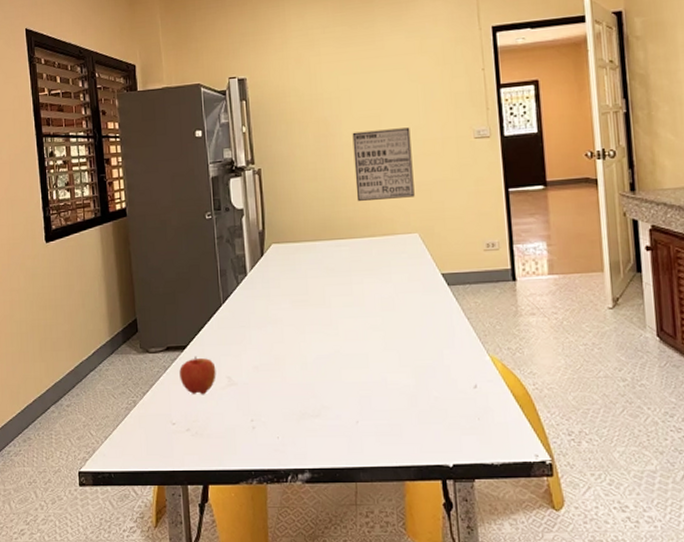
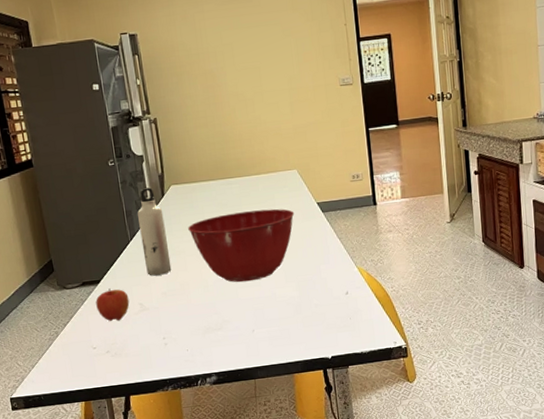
water bottle: none [233,245,266,346] -> present [137,187,172,276]
mixing bowl: none [288,277,414,362] -> present [188,208,295,283]
wall art: present [352,127,415,201] -> none [236,77,292,144]

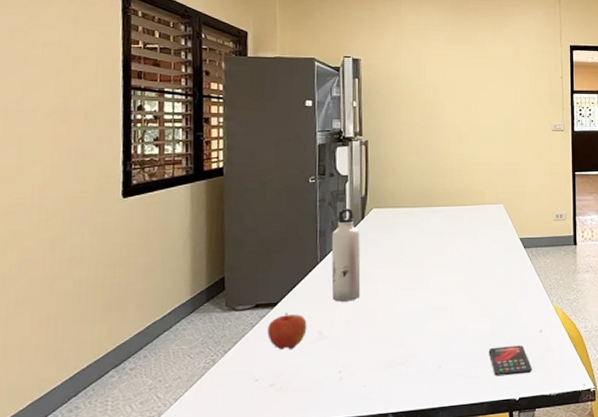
mixing bowl: present [188,208,295,283] -> none [385,240,497,314]
smartphone: none [297,307,342,338] -> present [488,345,532,377]

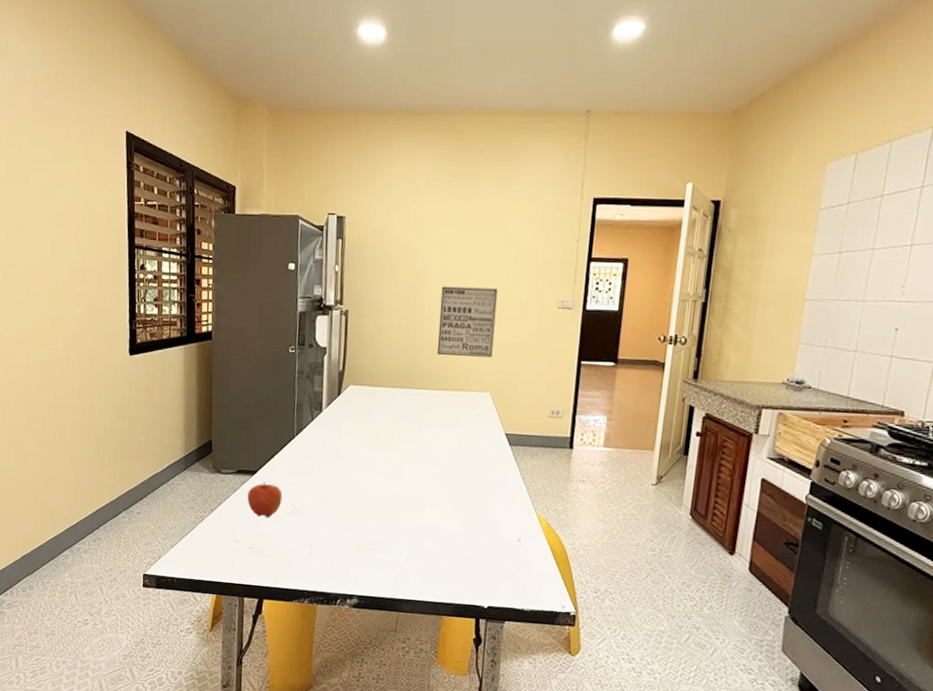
water bottle: present [331,209,361,302] -> none [306,383,336,479]
wall art: none [453,116,502,175] -> present [437,286,498,357]
smartphone: present [488,345,532,377] -> none [459,548,505,583]

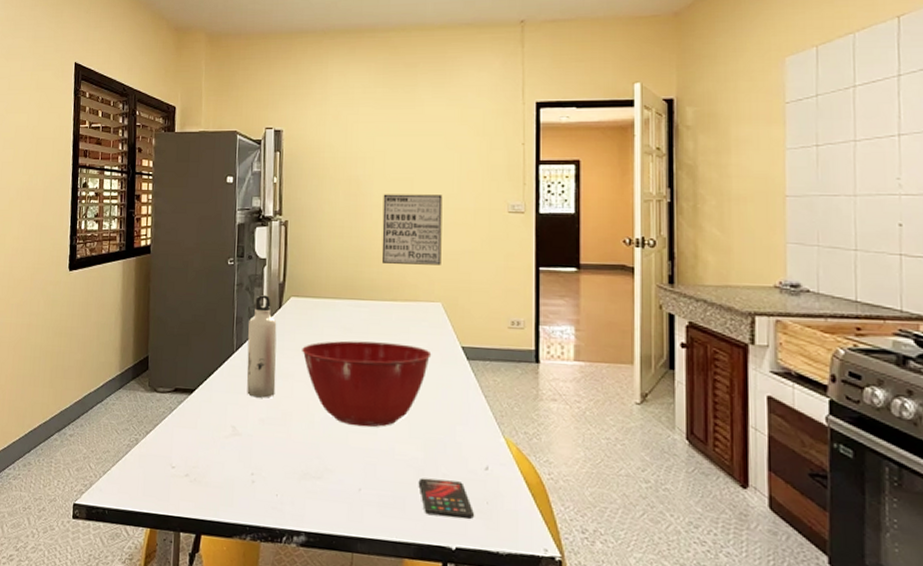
apple: present [247,481,282,519] -> none [184,401,222,442]
water bottle: none [306,383,336,479] -> present [246,295,277,398]
mixing bowl: none [359,427,478,505] -> present [302,340,432,428]
smartphone: none [459,548,505,583] -> present [418,477,474,519]

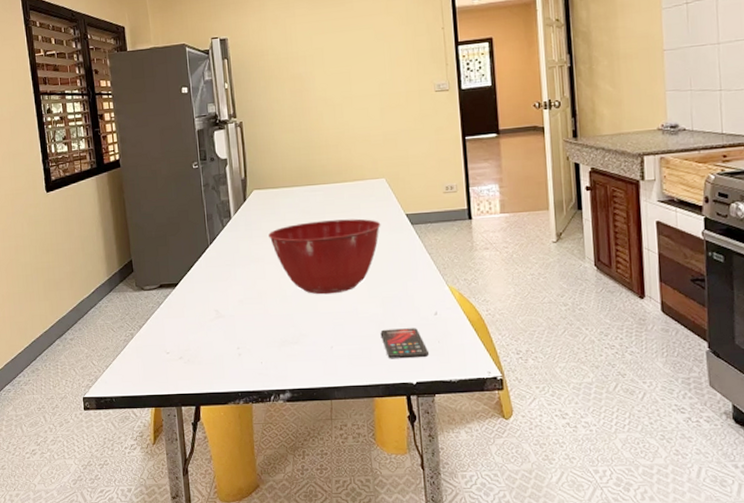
water bottle: present [246,295,277,398] -> none [218,191,250,283]
wall art: present [381,194,443,265] -> none [325,82,382,150]

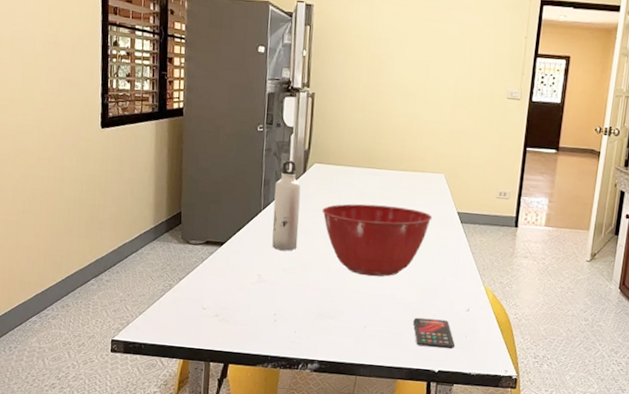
water bottle: none [218,191,250,283] -> present [272,160,301,251]

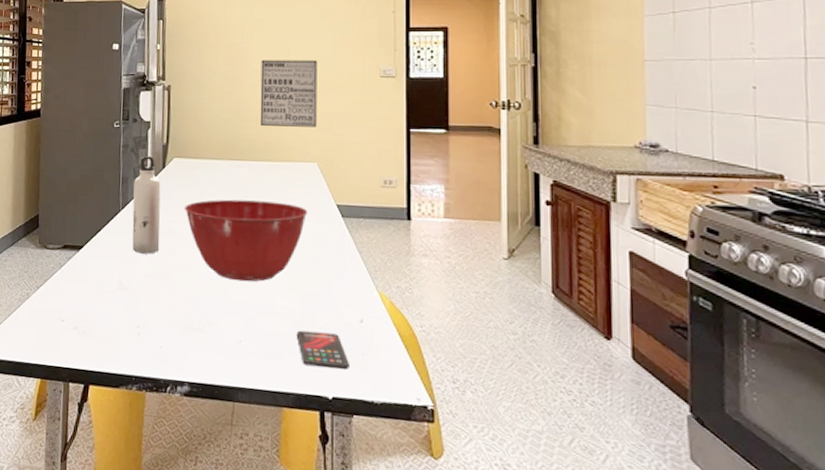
wall art: none [396,74,454,142] -> present [260,60,318,127]

